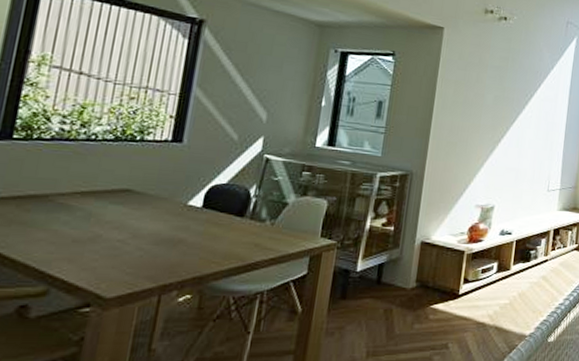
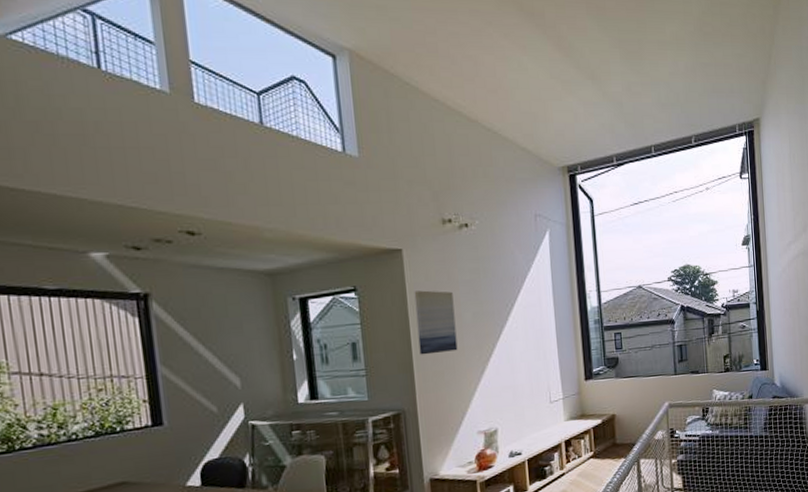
wall art: none [438,66,481,127] -> present [414,290,458,355]

